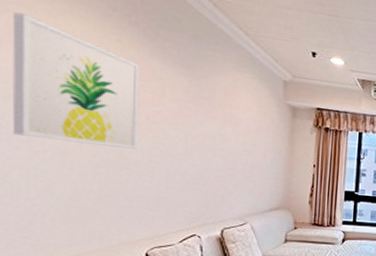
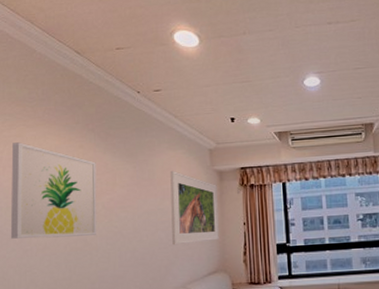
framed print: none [231,94,289,178] -> present [170,170,219,246]

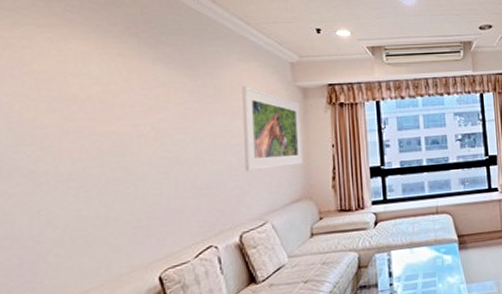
wall art: present [10,142,97,239] -> none [14,46,145,170]

